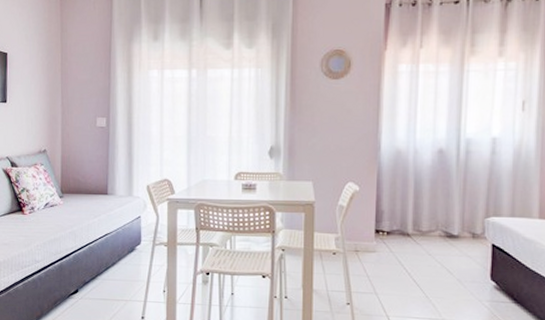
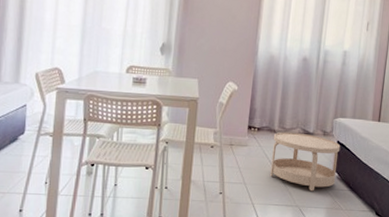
side table: none [407,235,497,304] -> present [270,132,341,192]

